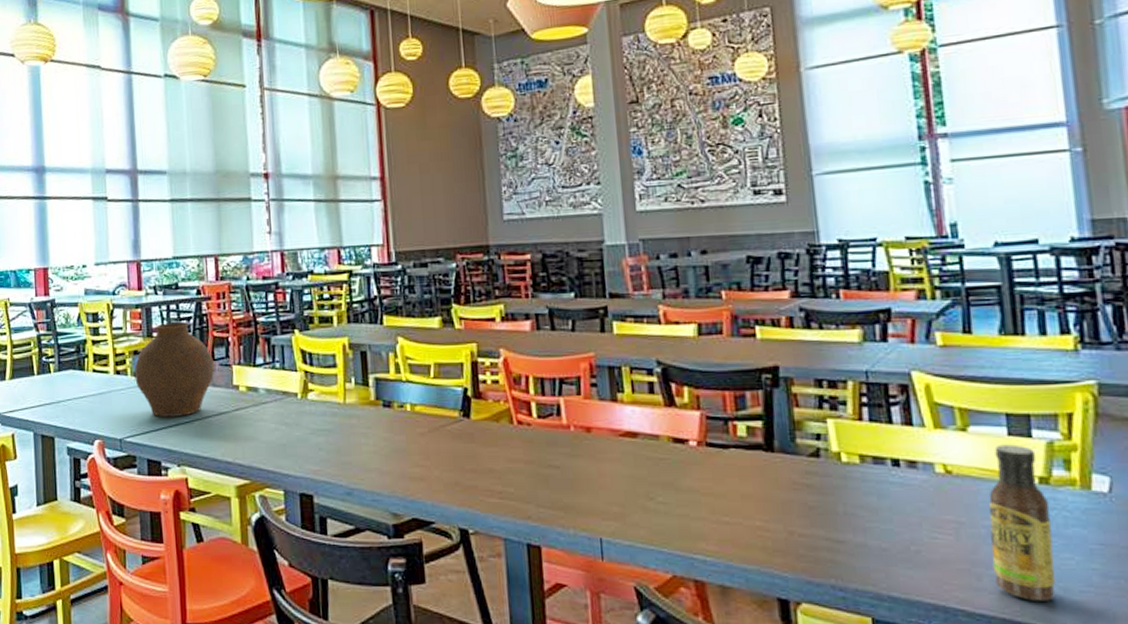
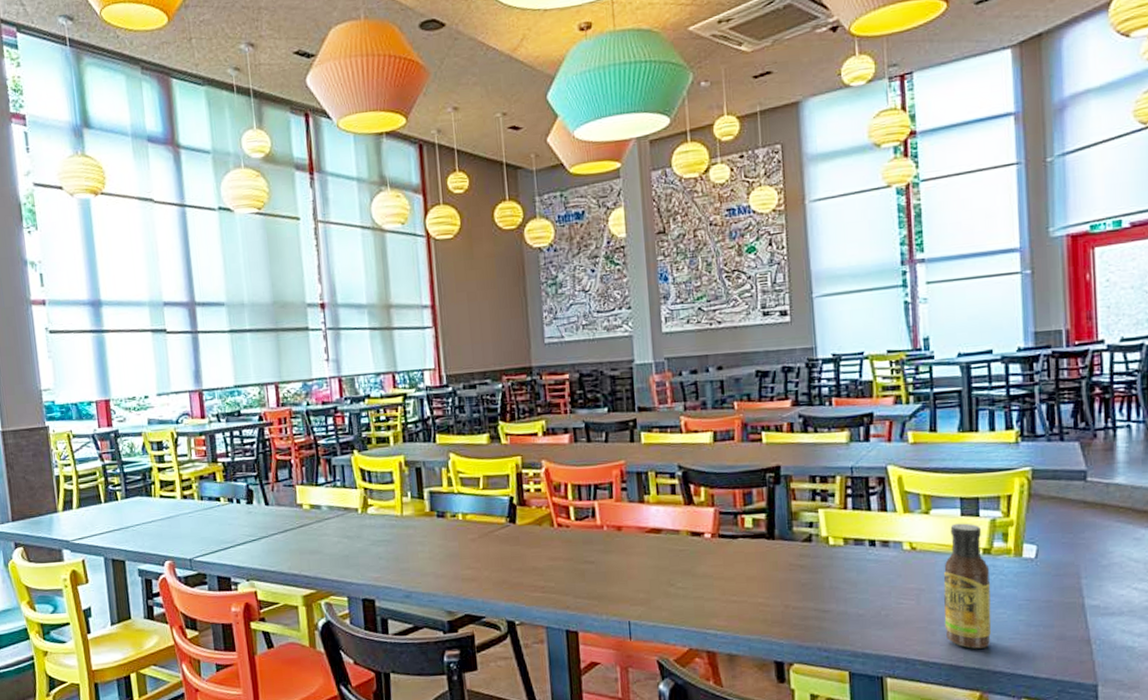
vase: present [134,322,214,418] -> none [200,447,279,537]

